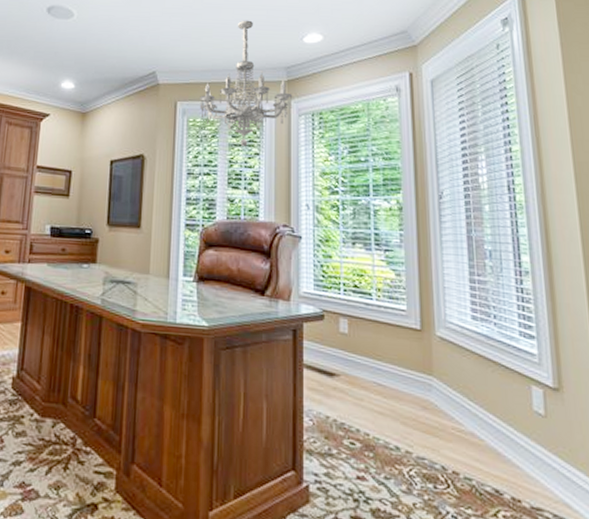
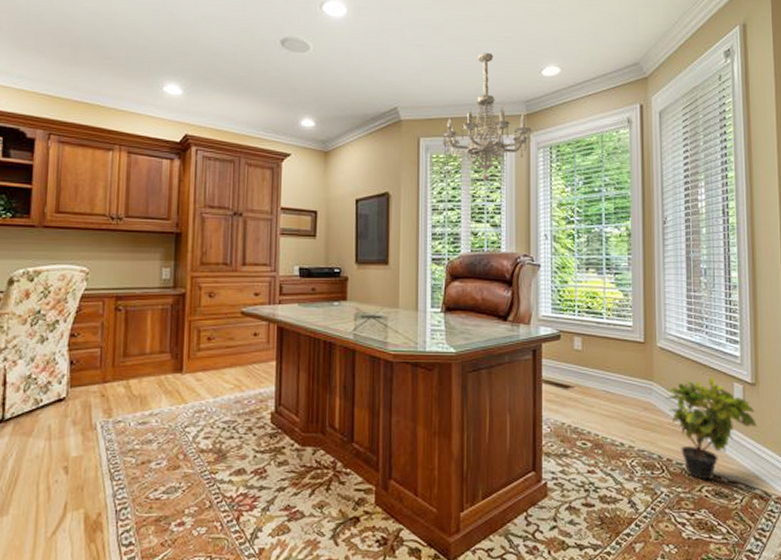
potted plant: none [448,376,564,503] -> present [665,377,757,480]

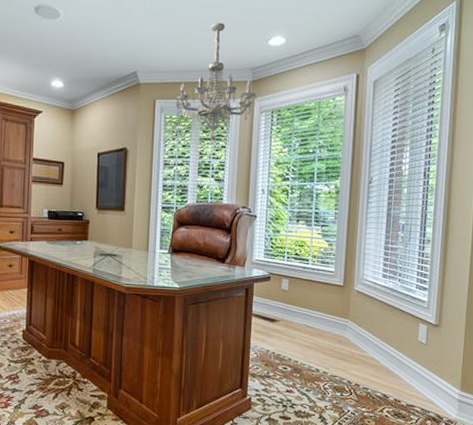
potted plant: present [665,377,757,480] -> none [358,318,436,403]

